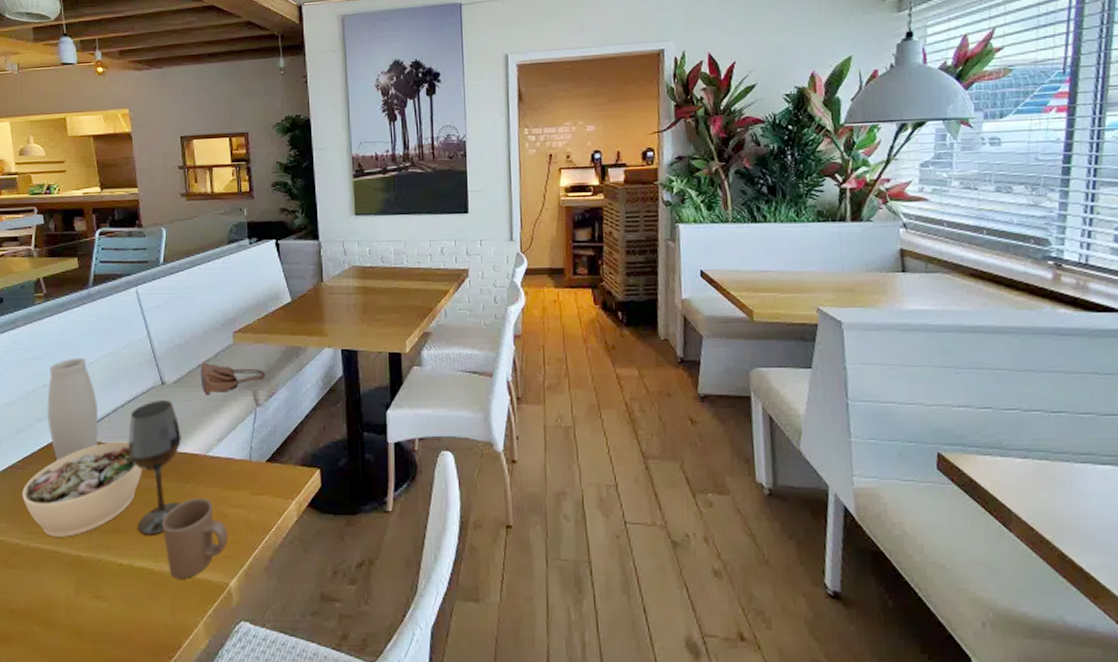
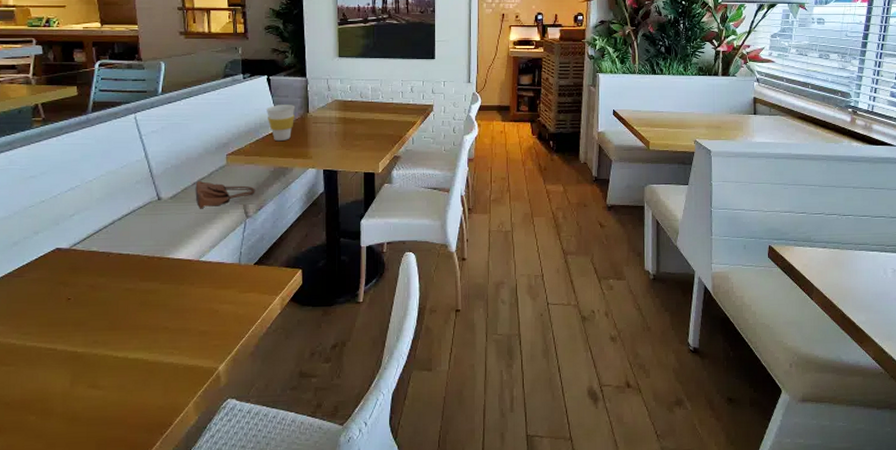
salad: present [22,441,142,537] -> none [18,250,138,336]
vase: present [47,357,98,461] -> none [44,176,96,269]
wine glass: present [128,400,181,535] -> none [125,213,176,331]
mug: present [162,498,228,579] -> none [156,297,217,367]
cup: none [275,273,308,317] -> present [265,105,296,142]

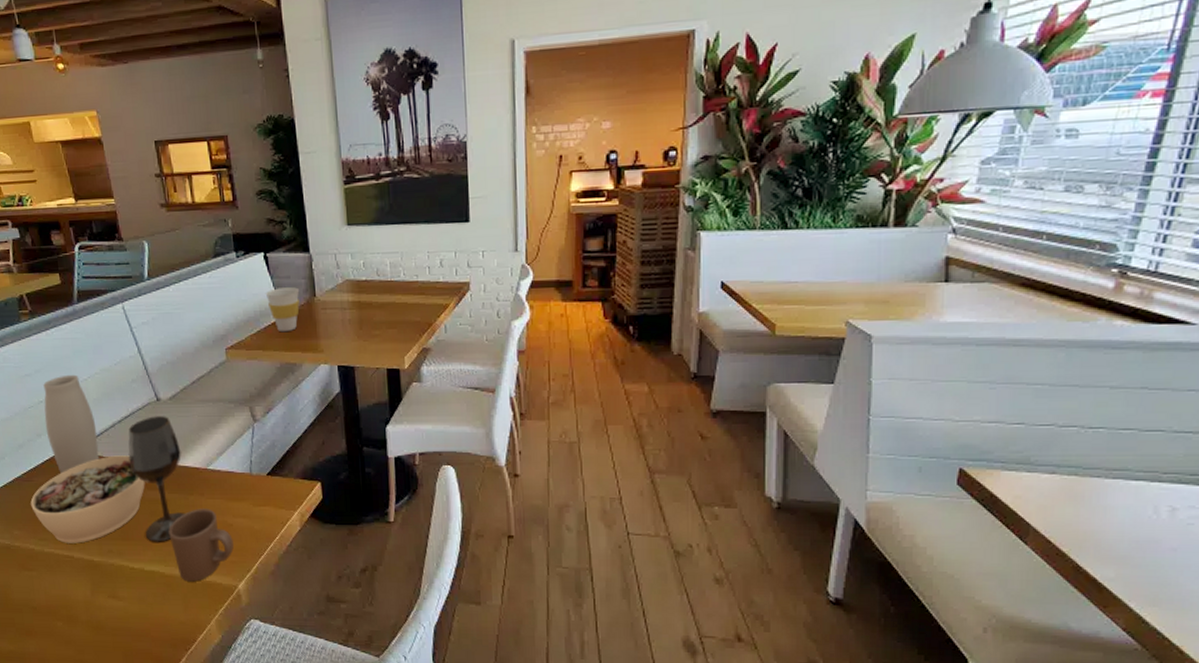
salad: none [18,250,138,336] -> present [30,455,145,543]
vase: none [44,176,96,269] -> present [43,374,100,474]
wine glass: none [125,213,176,331] -> present [127,416,185,542]
mug: none [156,297,217,367] -> present [168,509,234,582]
handbag: present [195,180,255,209] -> none [194,378,261,411]

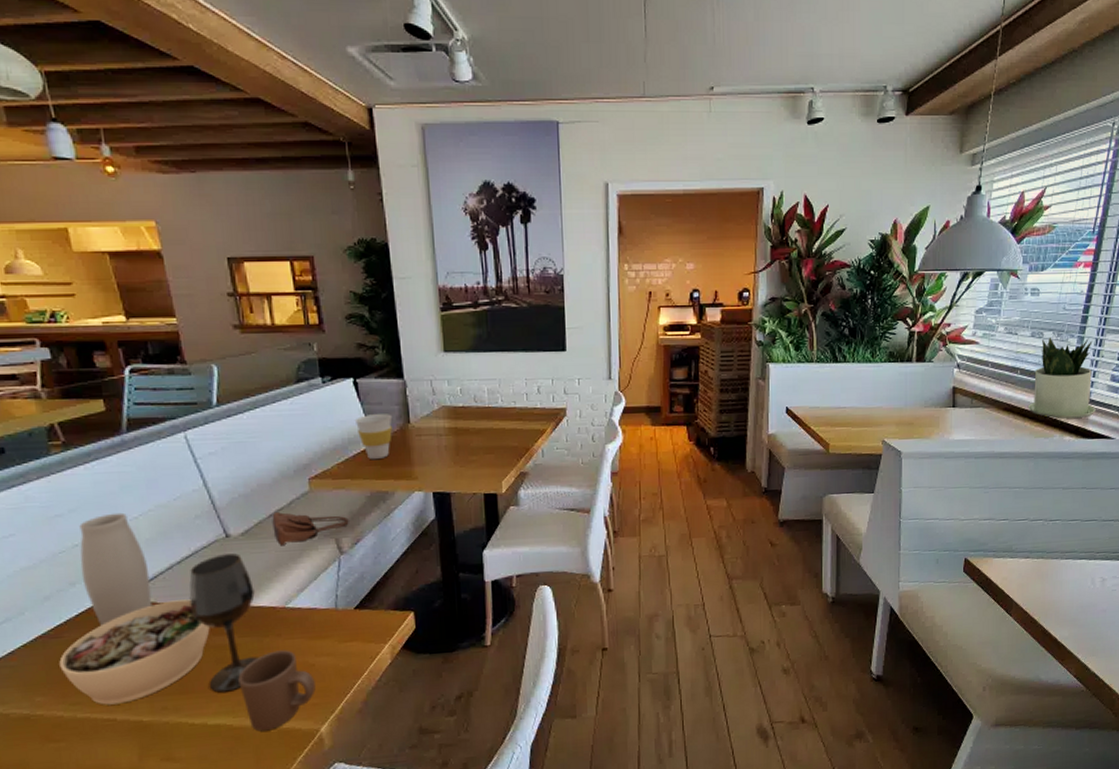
handbag: none [194,378,261,411] -> present [272,511,349,546]
planter: none [1057,191,1166,297] -> present [1027,338,1096,419]

